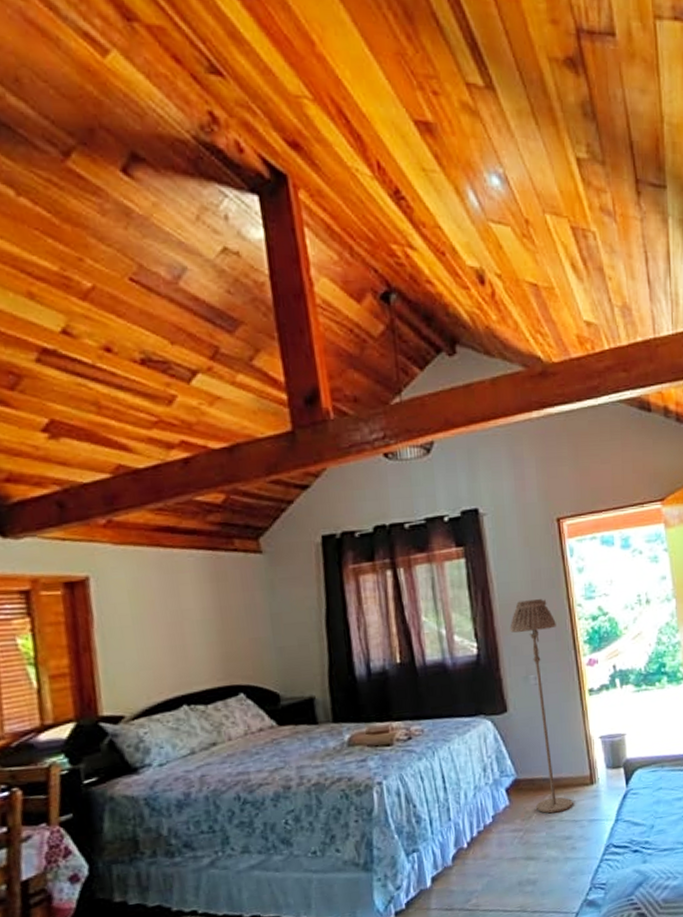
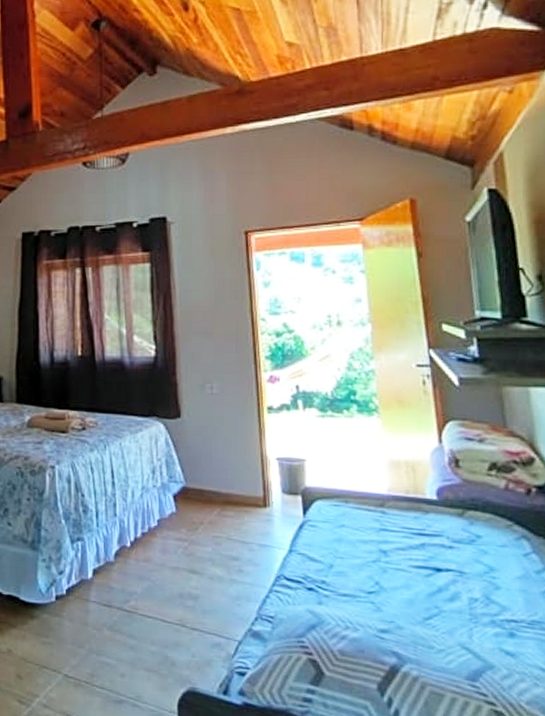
floor lamp: present [510,599,573,814] -> none [189,309,243,530]

